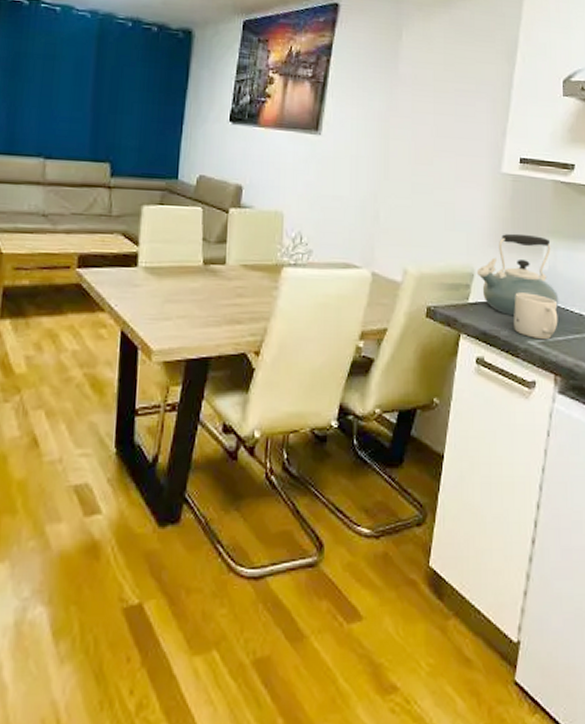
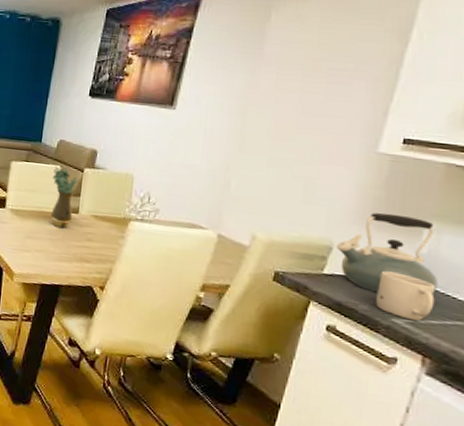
vase: none [192,207,222,285] -> present [50,165,77,229]

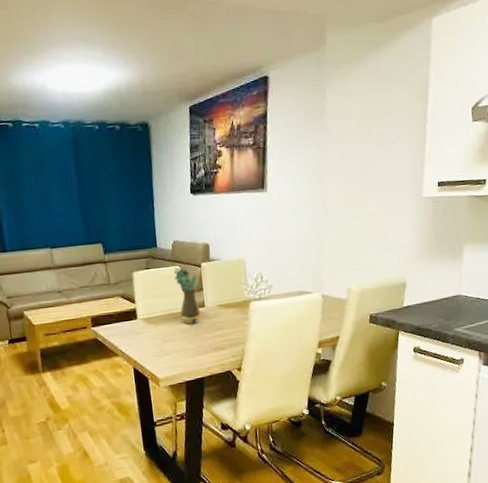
kettle: present [335,213,439,296] -> none [408,244,479,312]
mug: present [375,270,436,321] -> none [441,291,480,327]

